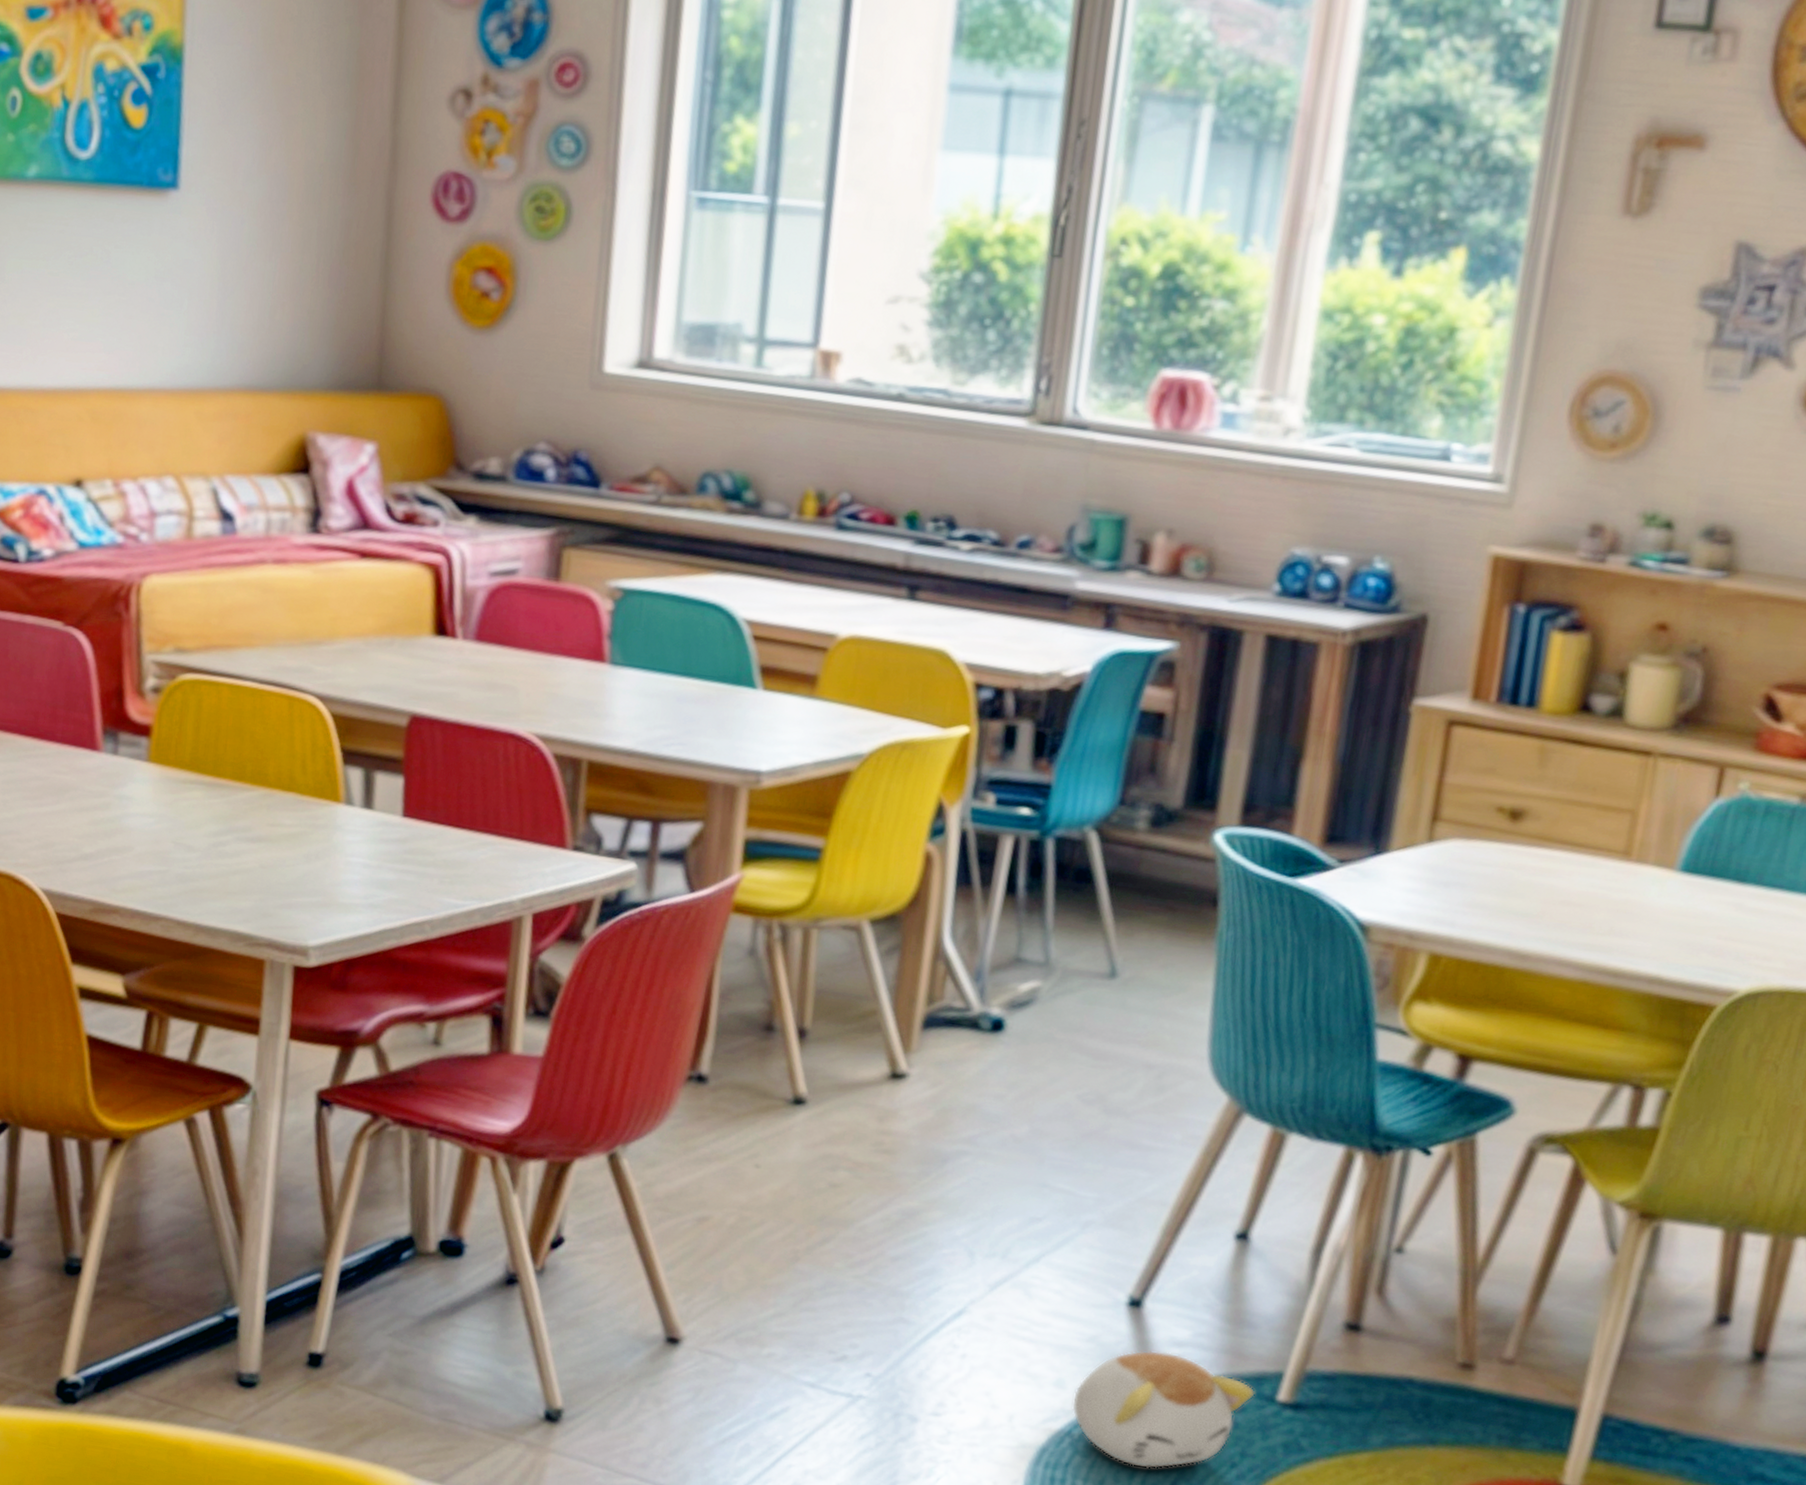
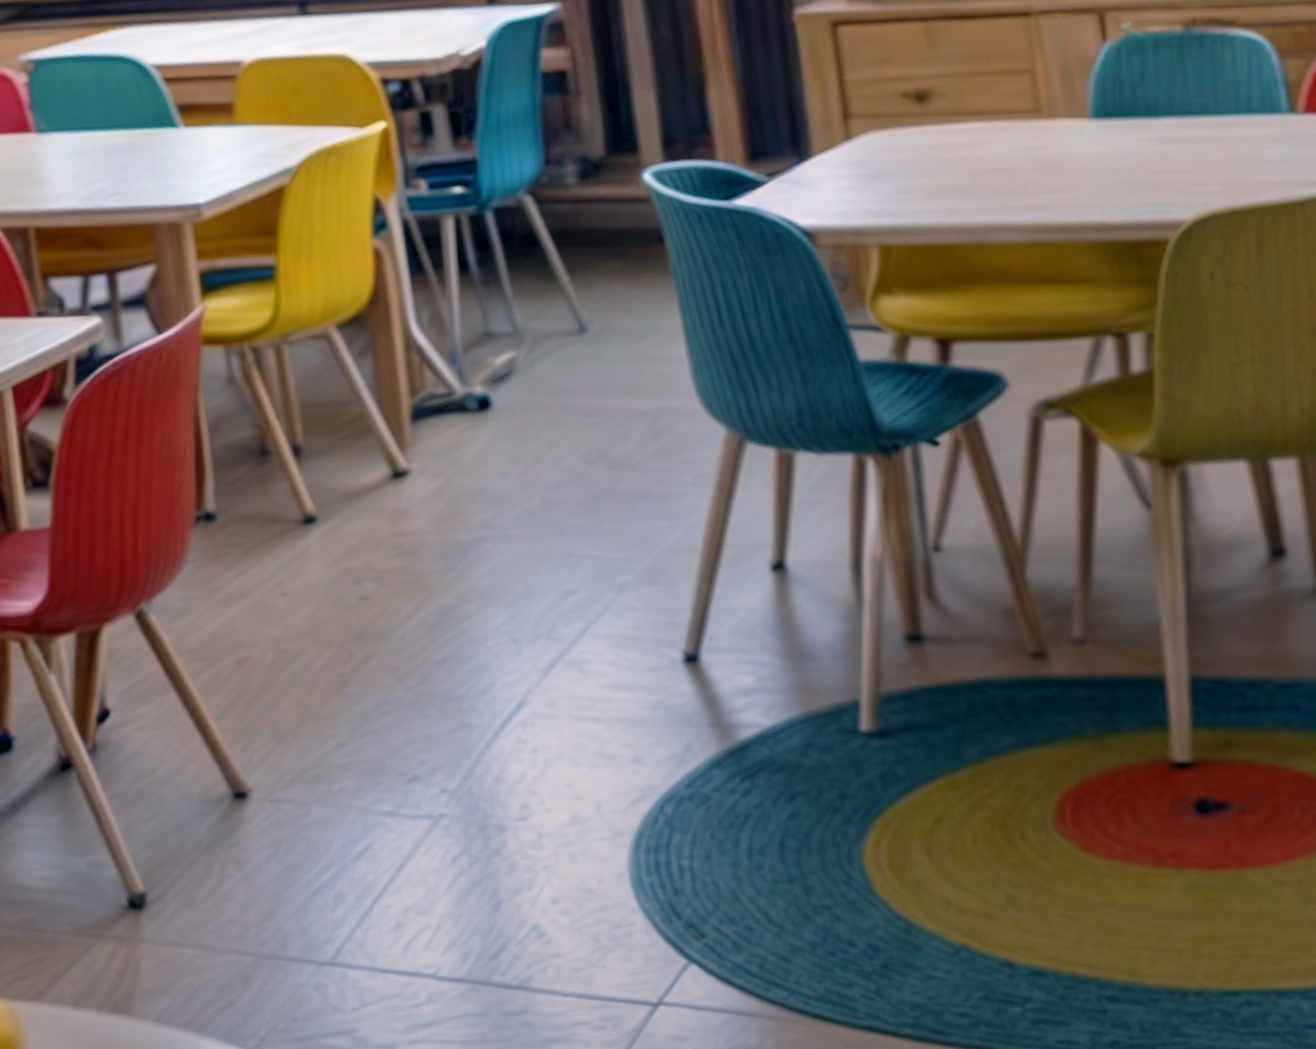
plush toy: present [1071,1350,1255,1469] -> none [654,703,837,834]

